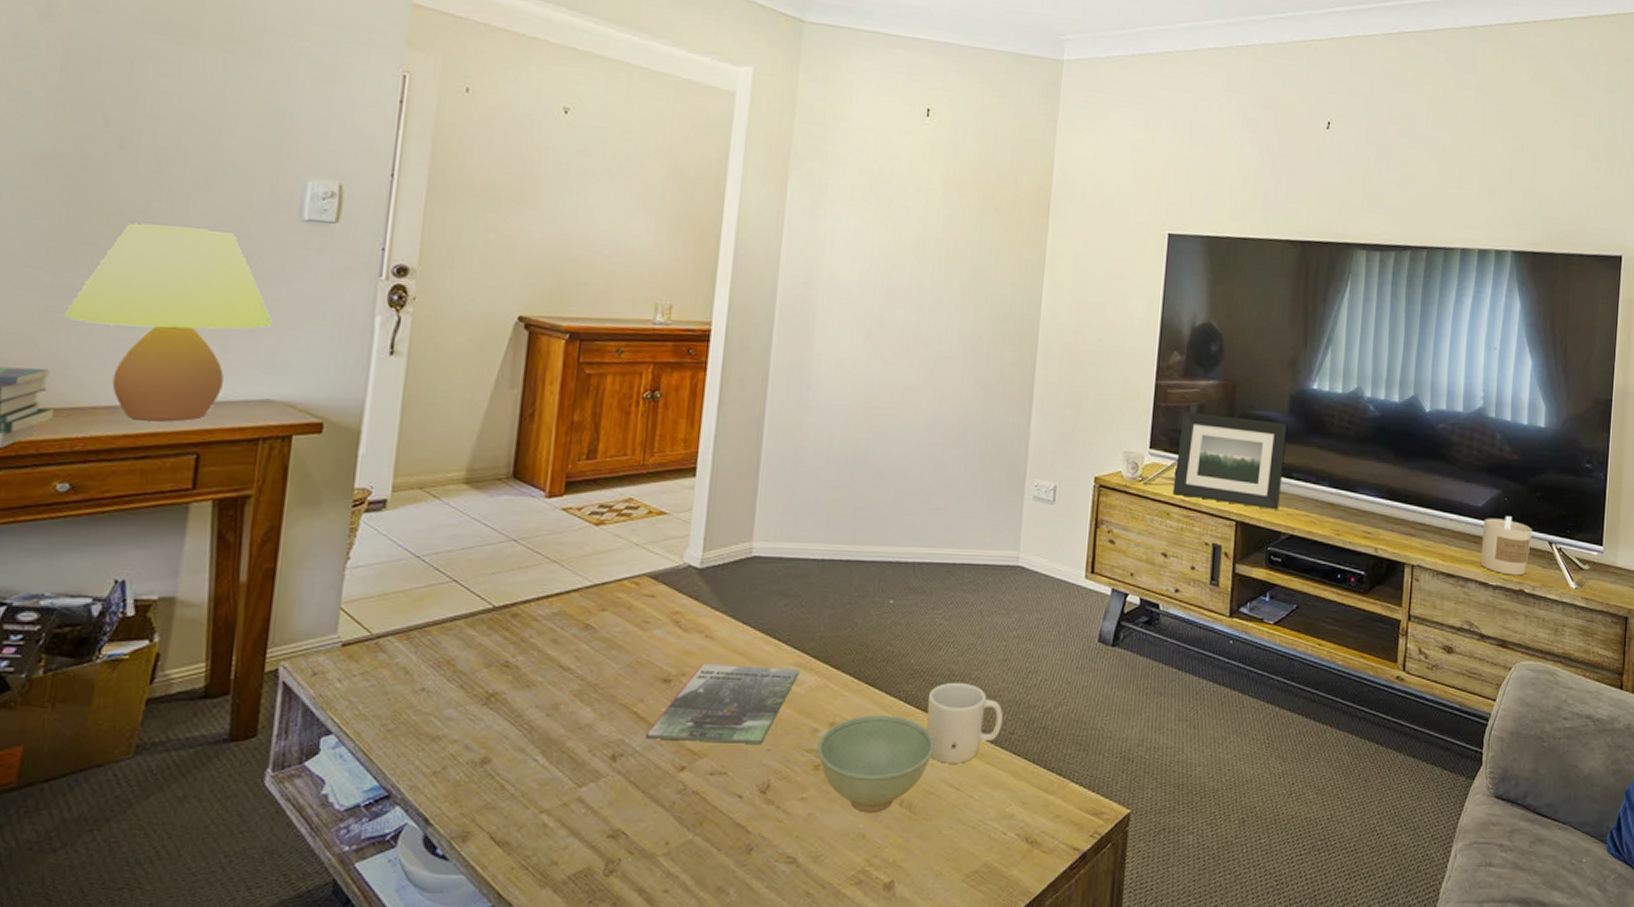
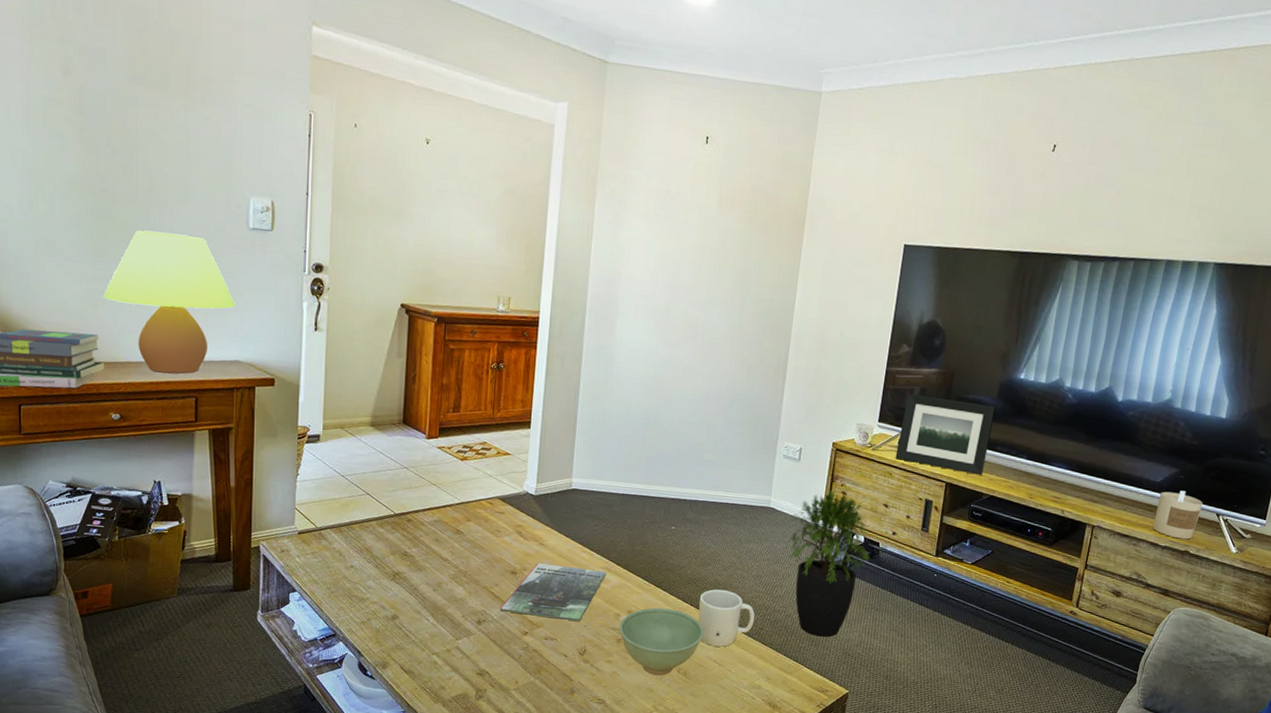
potted plant: none [1043,539,1149,737] -> present [788,490,871,637]

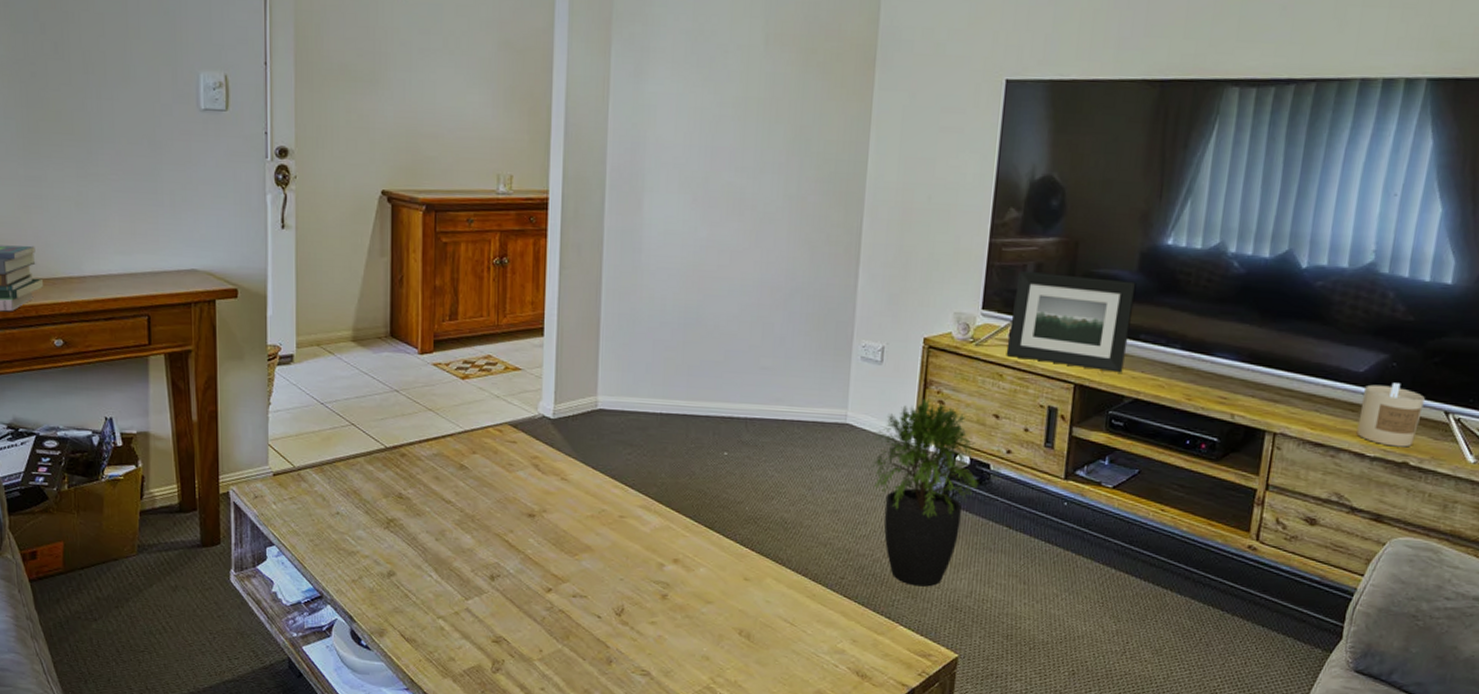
table lamp: present [103,231,236,374] -> none [38,120,189,289]
magazine: present [500,563,607,621] -> none [516,503,645,573]
bowl: present [619,607,704,675] -> none [663,554,770,639]
mug: present [698,589,755,647] -> none [761,529,834,602]

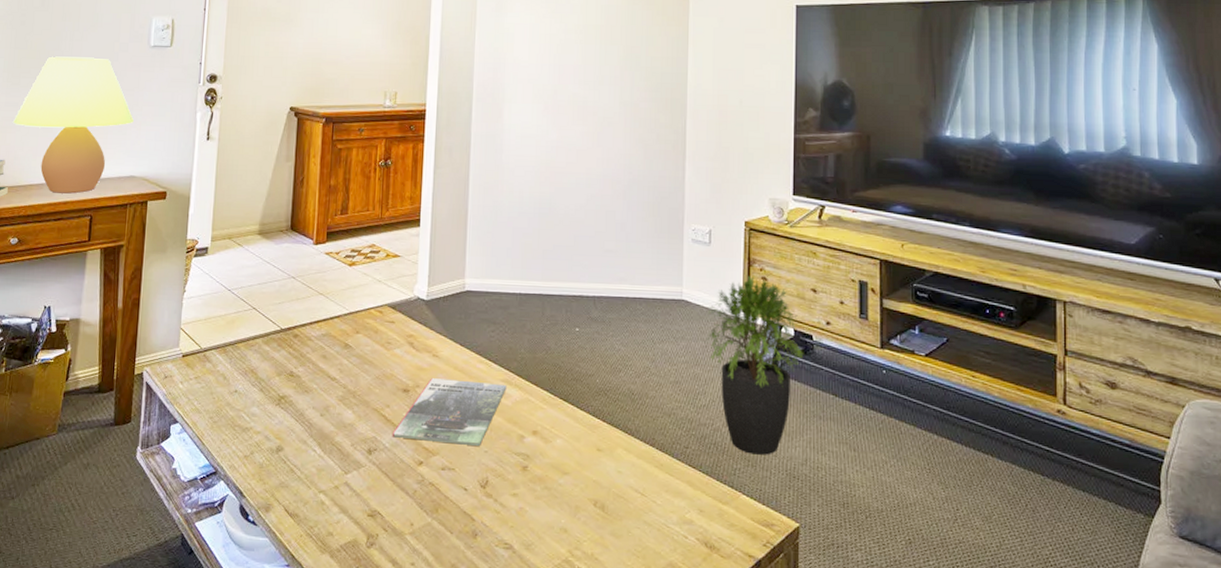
table lamp: none [38,120,189,289] -> present [13,57,134,194]
magazine: none [516,503,645,573] -> present [392,378,507,446]
picture frame: present [1006,270,1137,373] -> none [817,161,924,249]
candle: present [1356,383,1425,447] -> none [1138,253,1195,313]

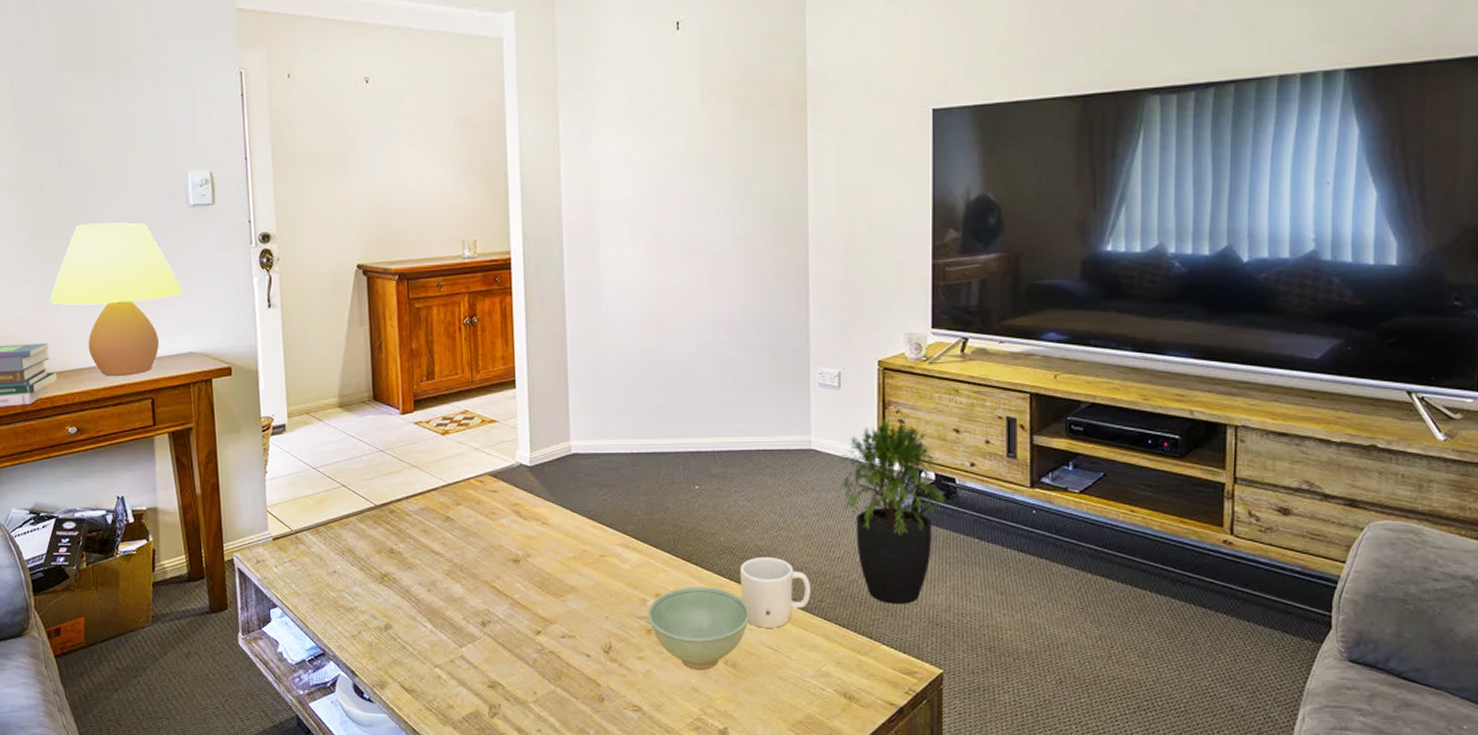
magazine: present [392,378,507,446] -> none [505,547,624,612]
bowl: none [524,425,620,510] -> present [647,586,750,670]
mug: none [612,400,678,472] -> present [739,556,812,628]

